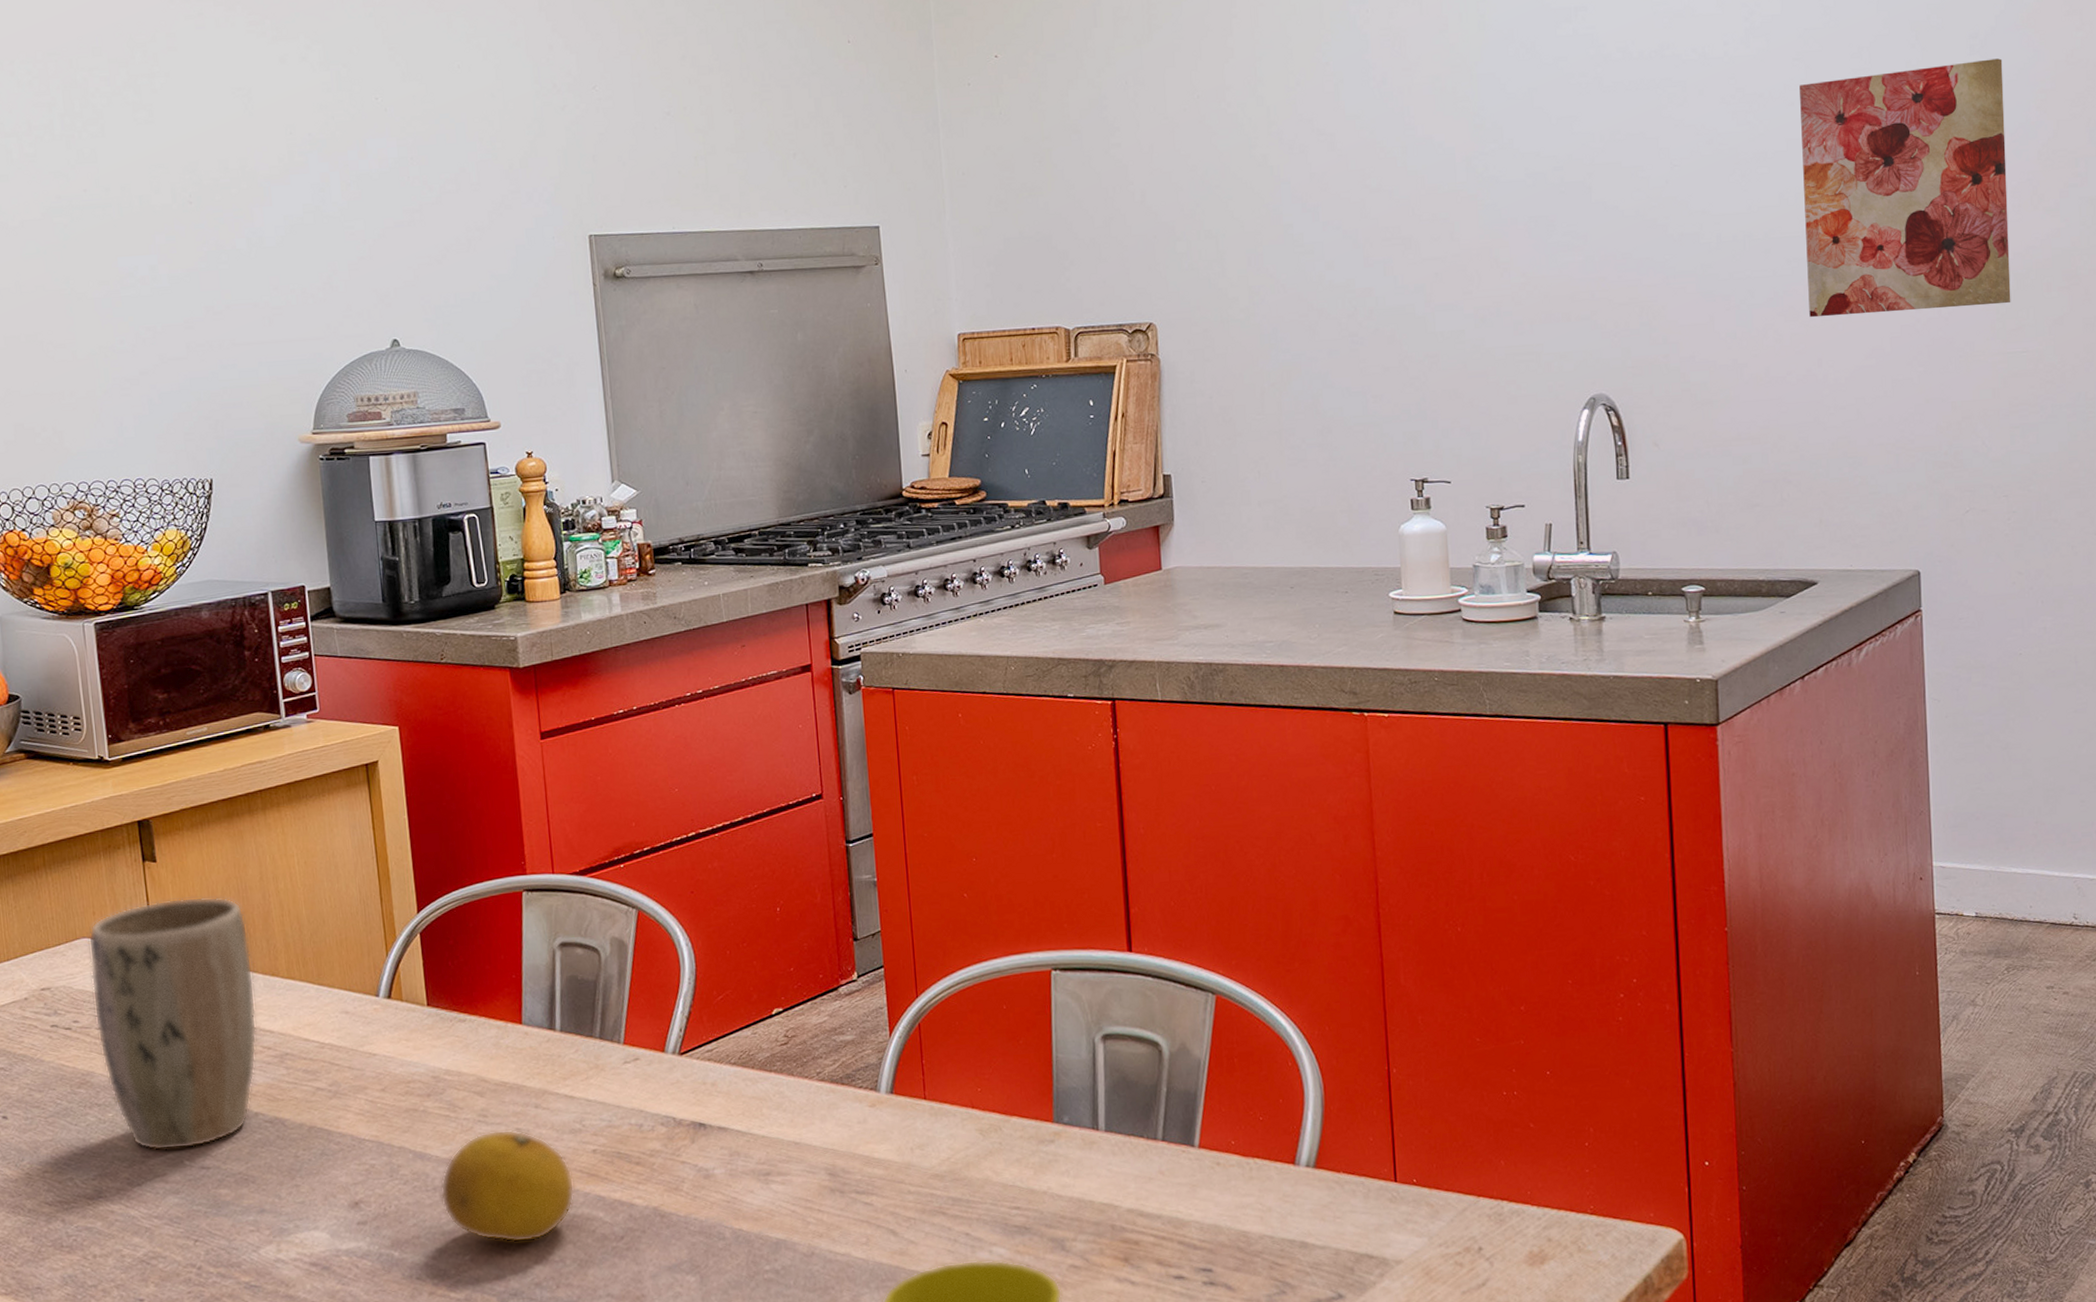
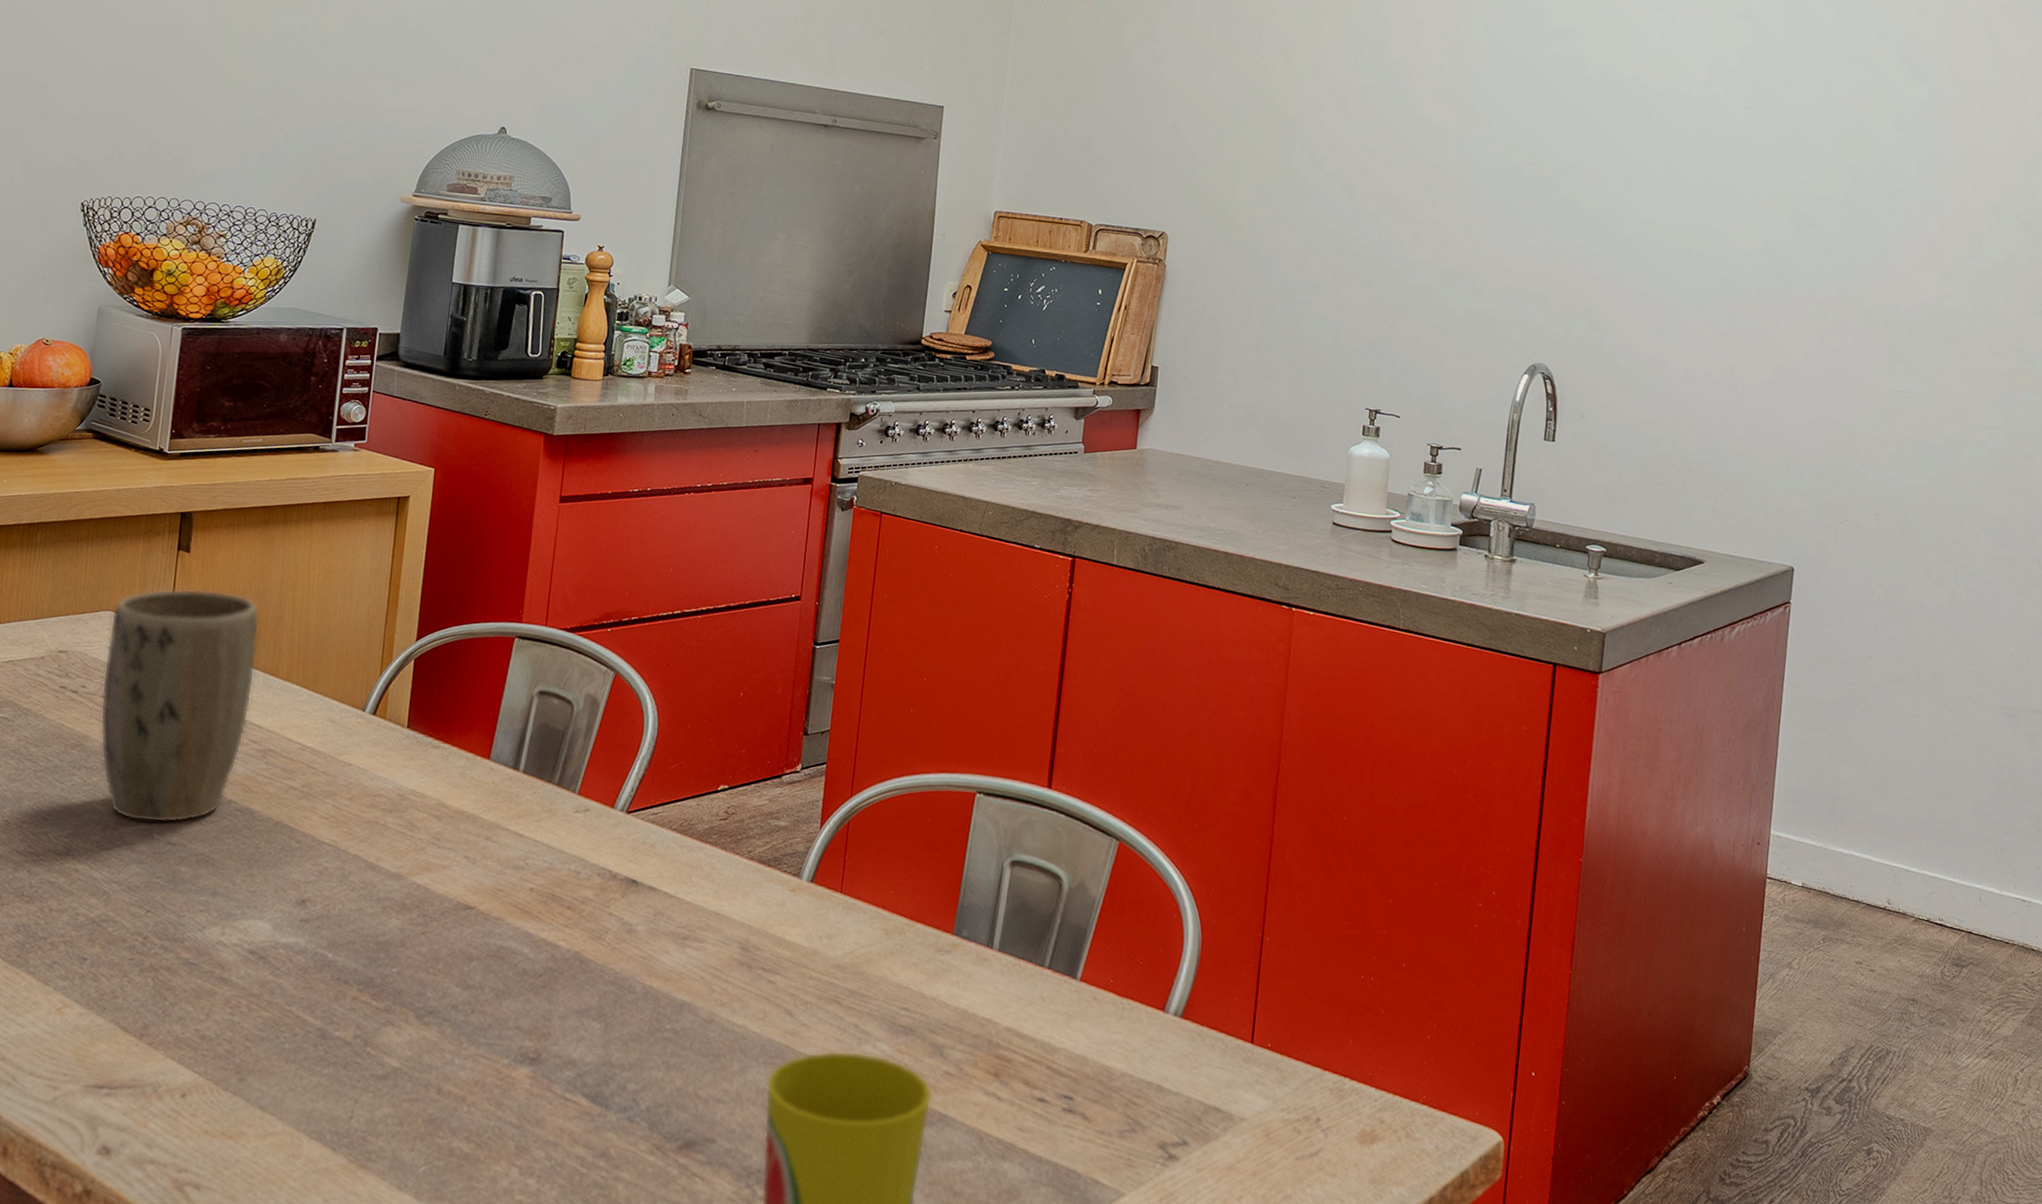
fruit: present [441,1129,575,1243] -> none [382,854,508,965]
wall art: present [1799,58,2011,318] -> none [1729,130,1921,348]

